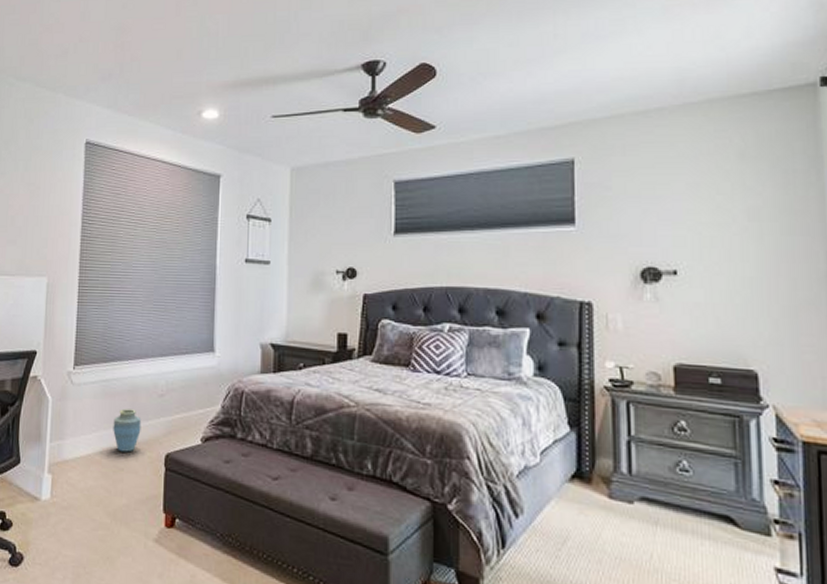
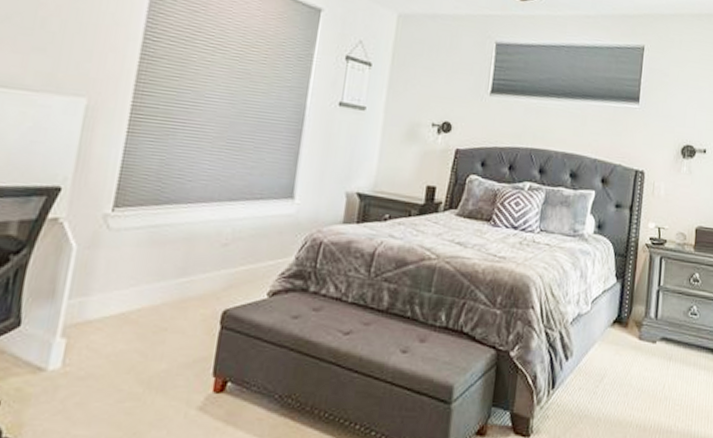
vase: present [113,409,142,452] -> none [158,259,197,310]

